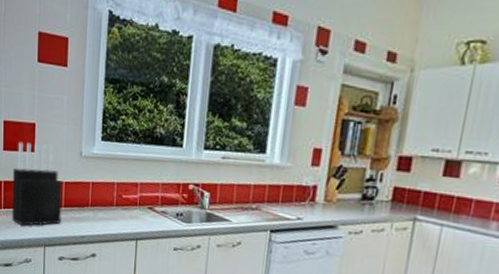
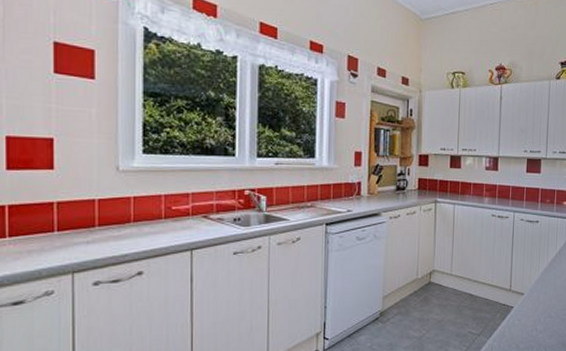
knife block: present [11,141,63,226] -> none [22,159,95,253]

